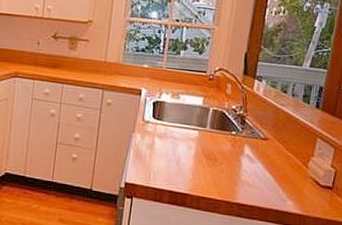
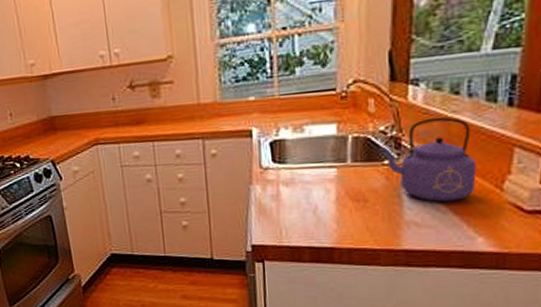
kettle: none [230,106,293,171] -> present [379,116,476,203]

